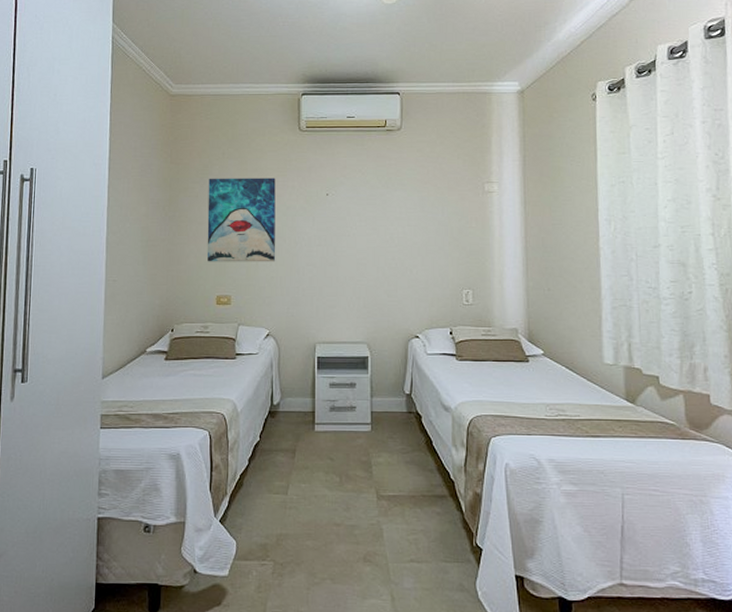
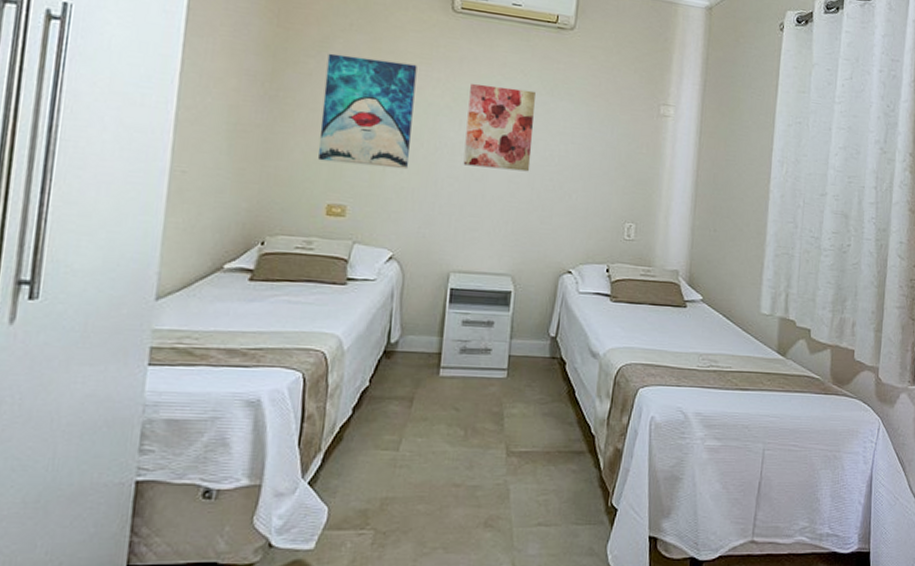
wall art: none [319,186,374,254] -> present [463,84,536,172]

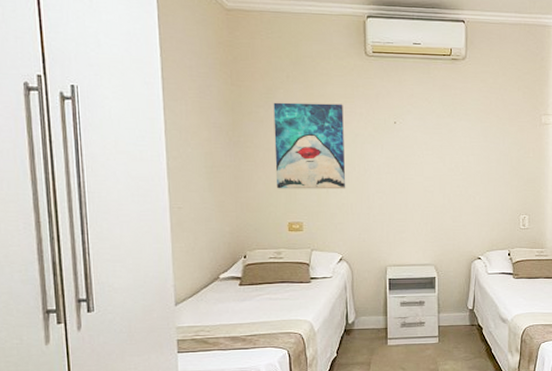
wall art: present [463,84,536,172] -> none [387,114,441,182]

